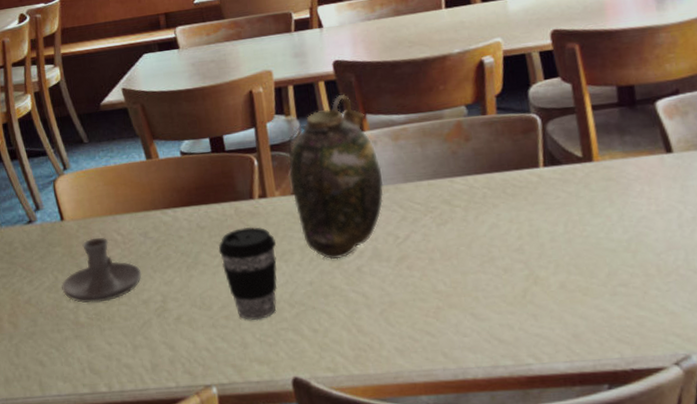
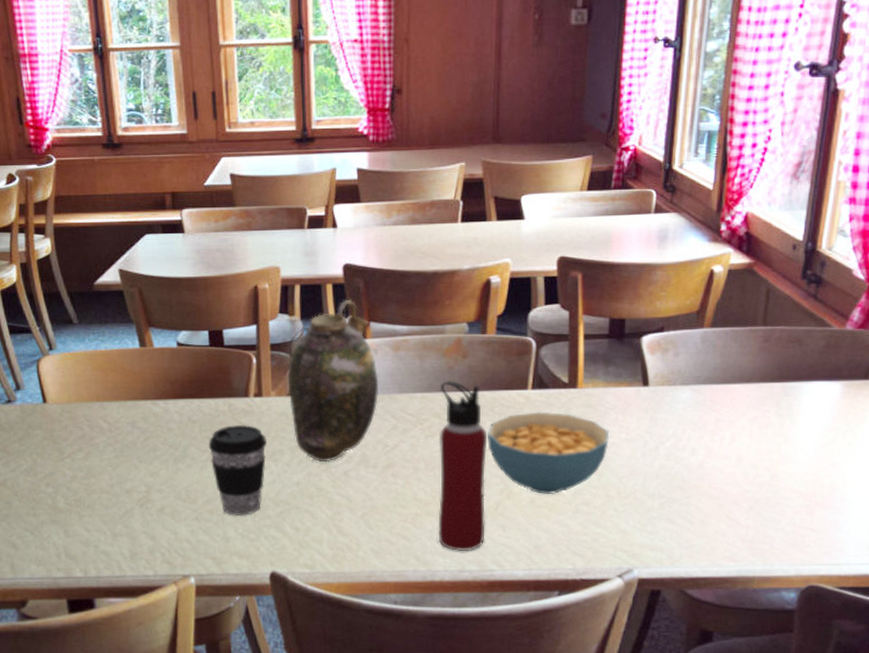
candle holder: present [61,237,142,303] -> none [40,423,127,489]
water bottle: none [445,164,517,346] -> present [438,380,488,552]
cereal bowl: none [502,189,639,277] -> present [488,412,610,494]

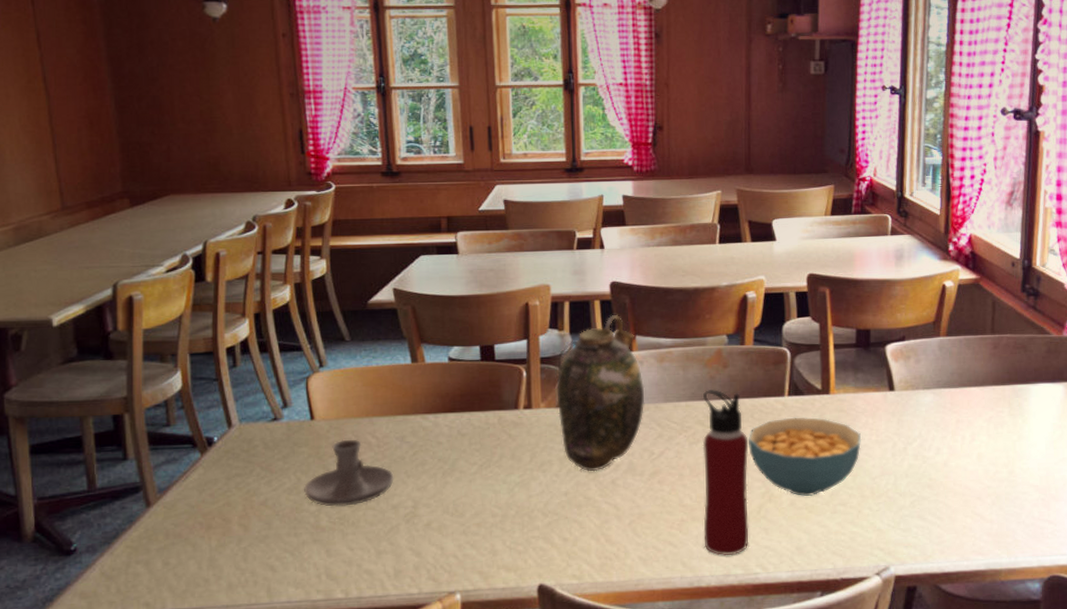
candle holder: none [40,423,127,489] -> present [304,439,394,507]
coffee cup: present [208,424,267,516] -> none [477,436,536,529]

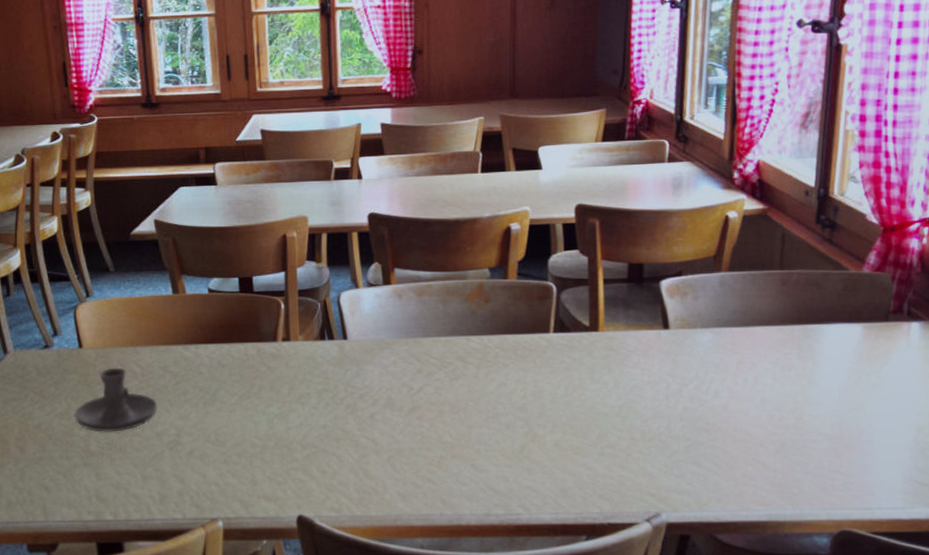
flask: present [556,314,645,472] -> none [314,246,404,406]
water bottle: present [702,388,749,556] -> none [463,324,511,495]
cereal bowl: present [748,417,862,496] -> none [511,355,633,437]

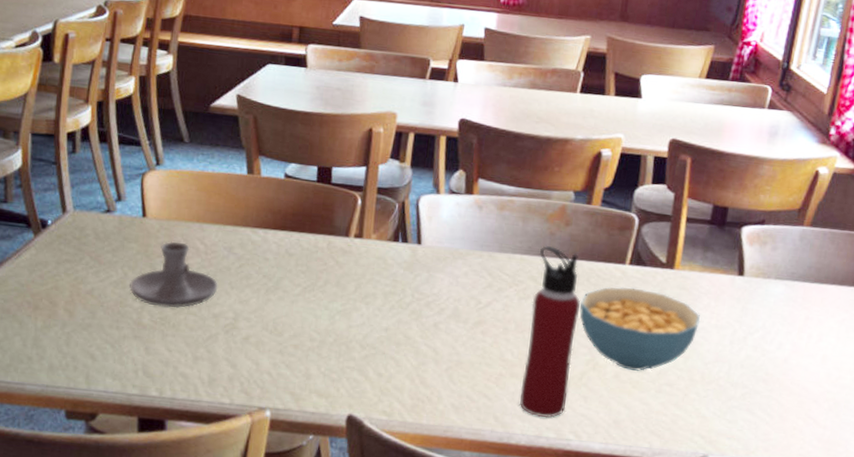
water bottle: none [463,324,511,495] -> present [519,245,581,418]
cereal bowl: none [511,355,633,437] -> present [580,287,700,371]

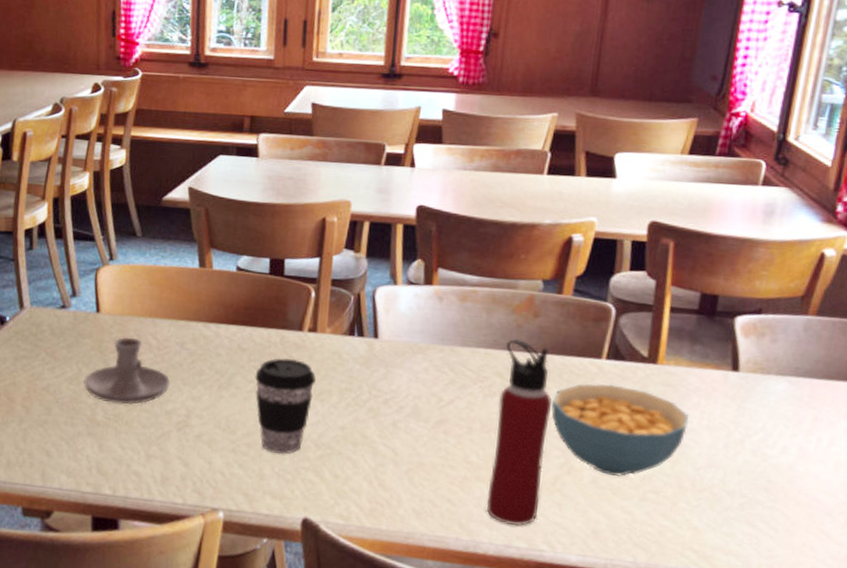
coffee cup: none [302,262,361,355] -> present [255,357,316,455]

